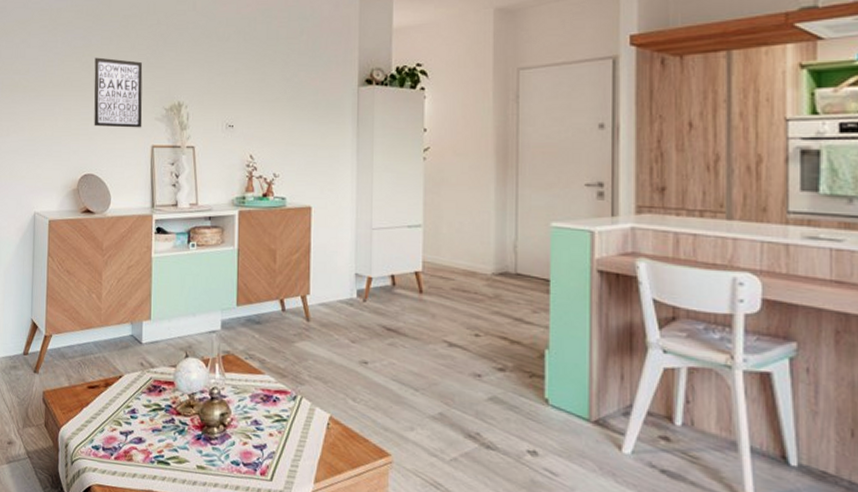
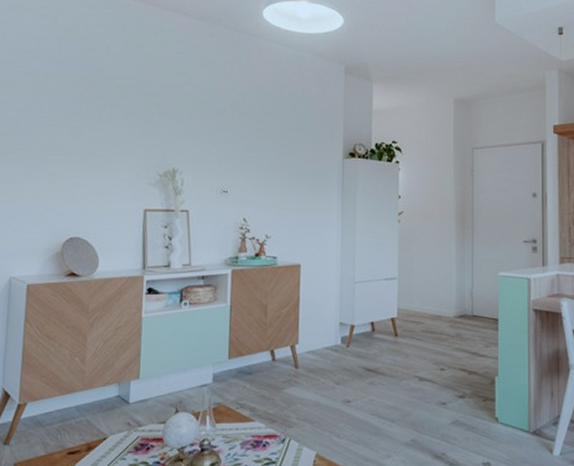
wall art: present [94,57,143,128] -> none [82,123,137,192]

